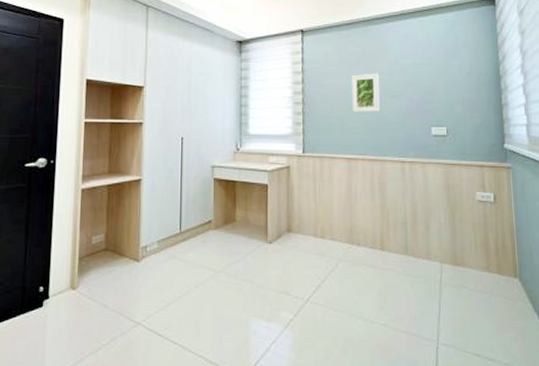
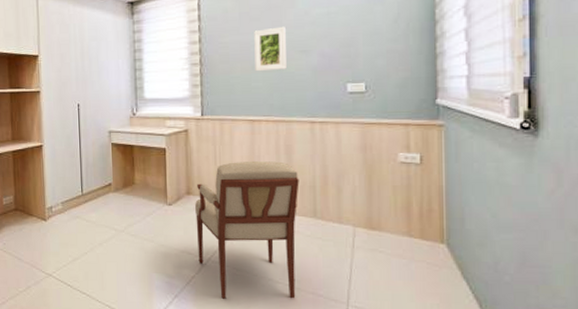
armchair: none [295,199,392,342] -> present [195,161,299,299]

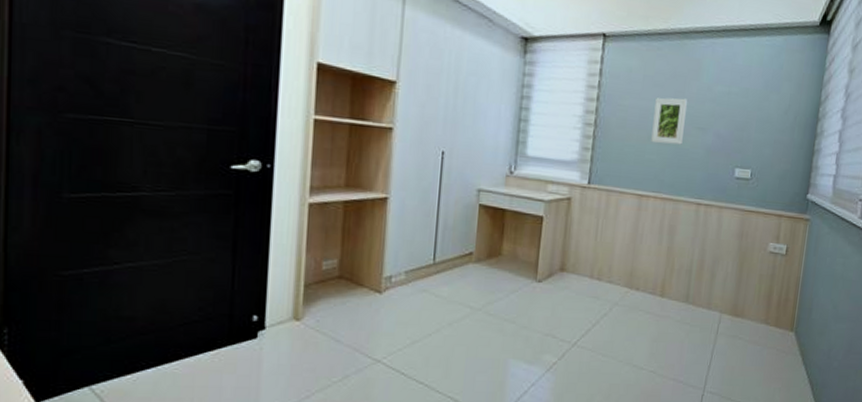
armchair: present [195,161,299,299] -> none [563,238,678,387]

